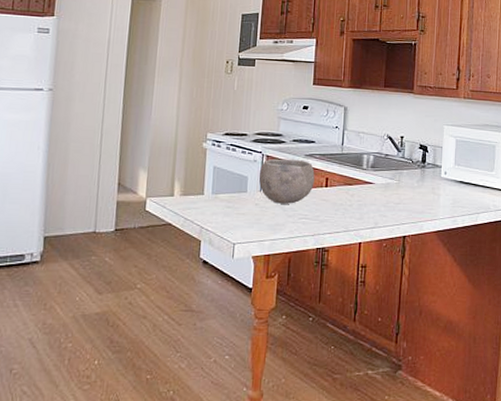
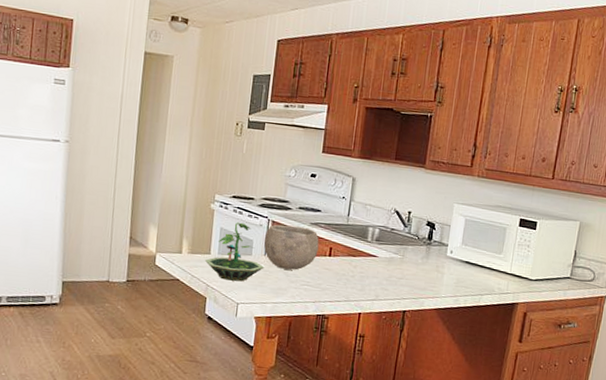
terrarium: none [197,159,260,220] -> present [204,222,264,282]

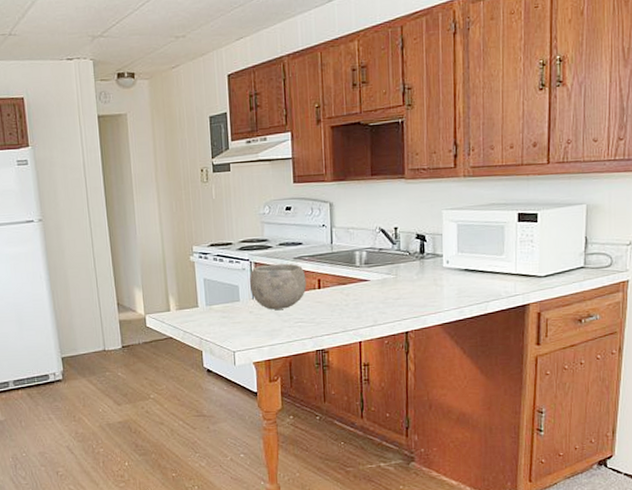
terrarium: present [204,222,264,282] -> none [193,269,255,330]

